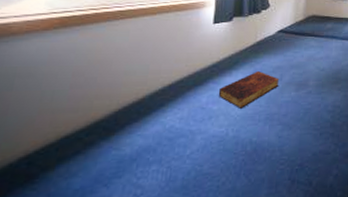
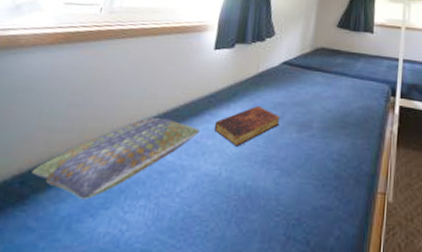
cushion: none [38,90,205,172] -> present [31,118,200,199]

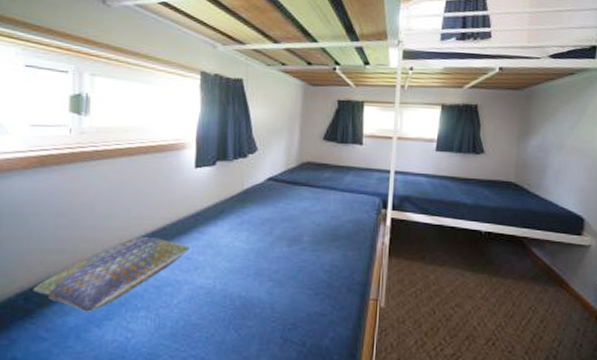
book: present [215,106,281,147] -> none [204,223,270,261]

